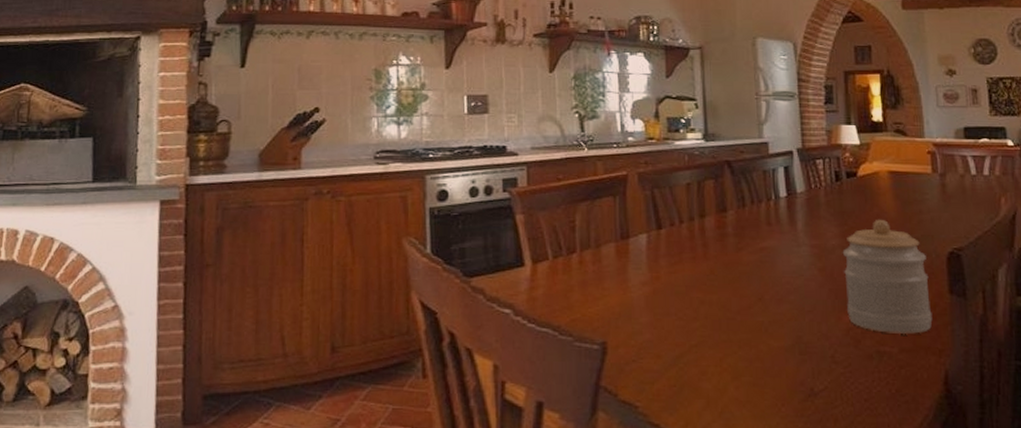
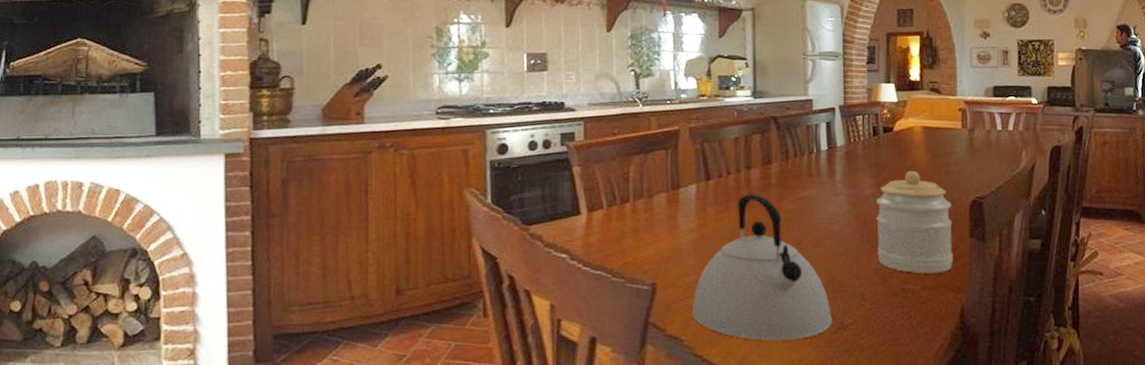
kettle: none [646,244,801,409] -> present [692,194,832,341]

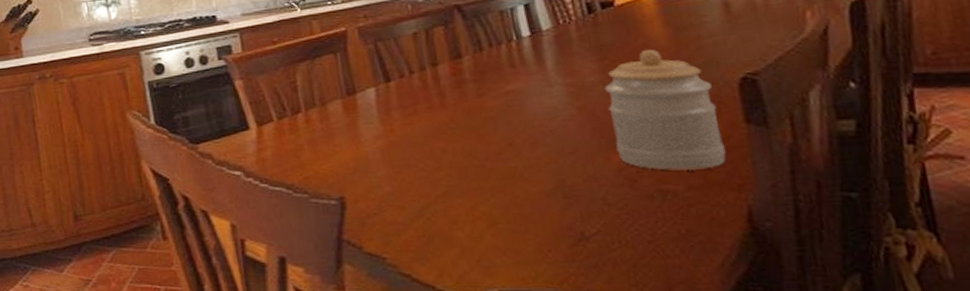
kettle: present [692,194,832,341] -> none [390,92,570,257]

